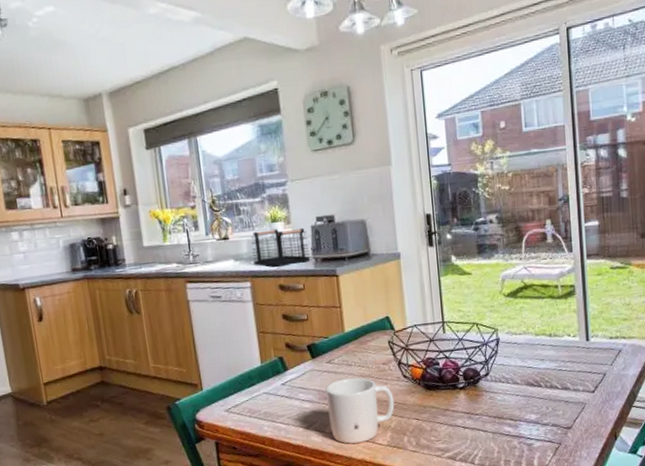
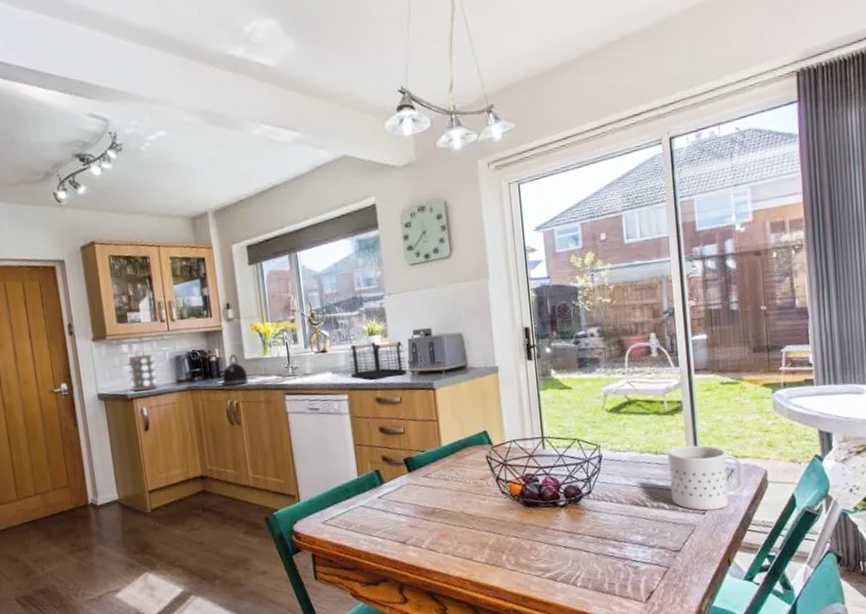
spice rack: none [16,237,51,281] -> present [126,349,158,392]
kettle: none [120,241,148,275] -> present [222,353,249,386]
mug: present [325,377,395,444] -> none [421,492,493,560]
mug: none [560,327,631,390] -> present [667,445,745,511]

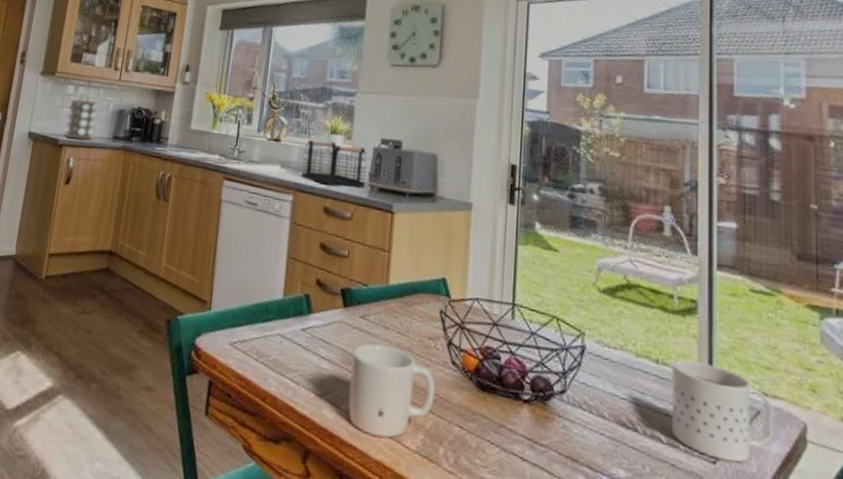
kettle: present [222,353,249,386] -> none [160,120,189,158]
mug: none [421,492,493,560] -> present [348,343,435,438]

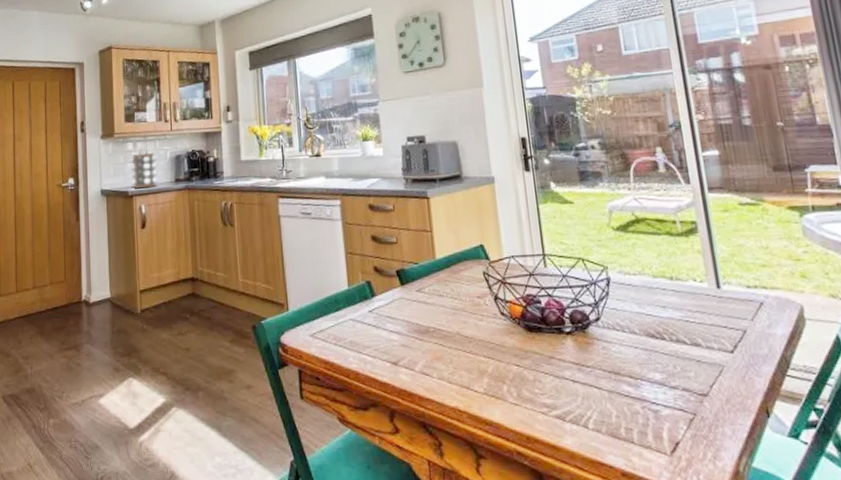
dish rack: present [301,139,367,188] -> none [342,147,400,186]
mug: present [348,343,435,438] -> none [414,310,492,387]
mug: present [671,359,774,463] -> none [683,272,778,349]

